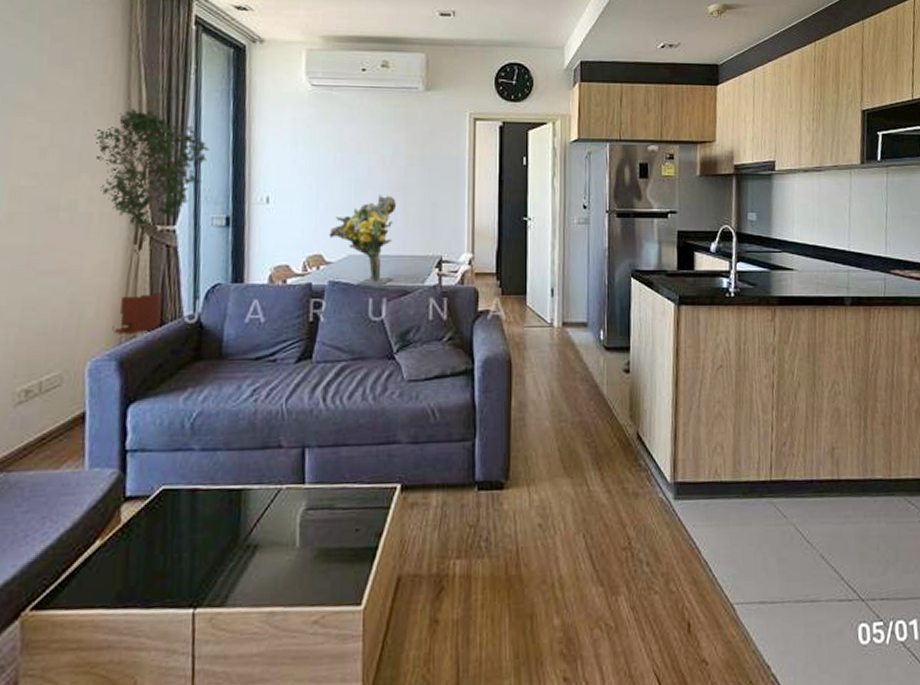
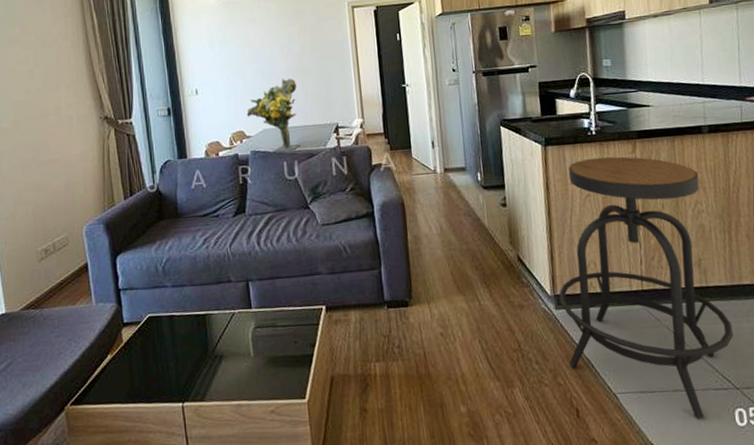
potted tree: present [93,109,210,334] -> none [64,31,149,204]
bar stool: none [680,323,863,635] -> present [559,156,734,419]

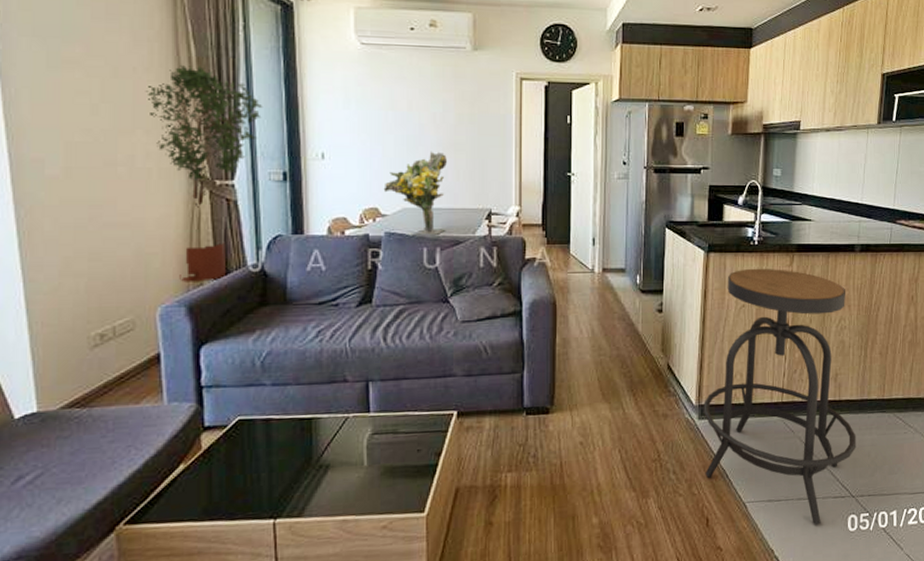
potted tree: none [64,31,149,204] -> present [145,65,263,282]

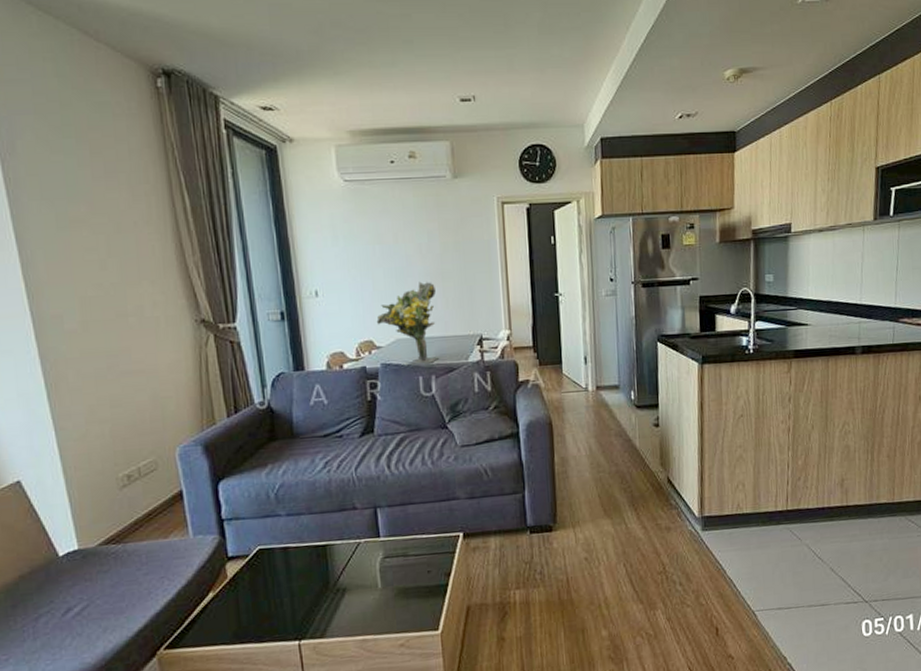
potted tree: present [145,65,263,282] -> none [147,215,257,423]
bar stool: present [703,268,857,525] -> none [706,376,867,631]

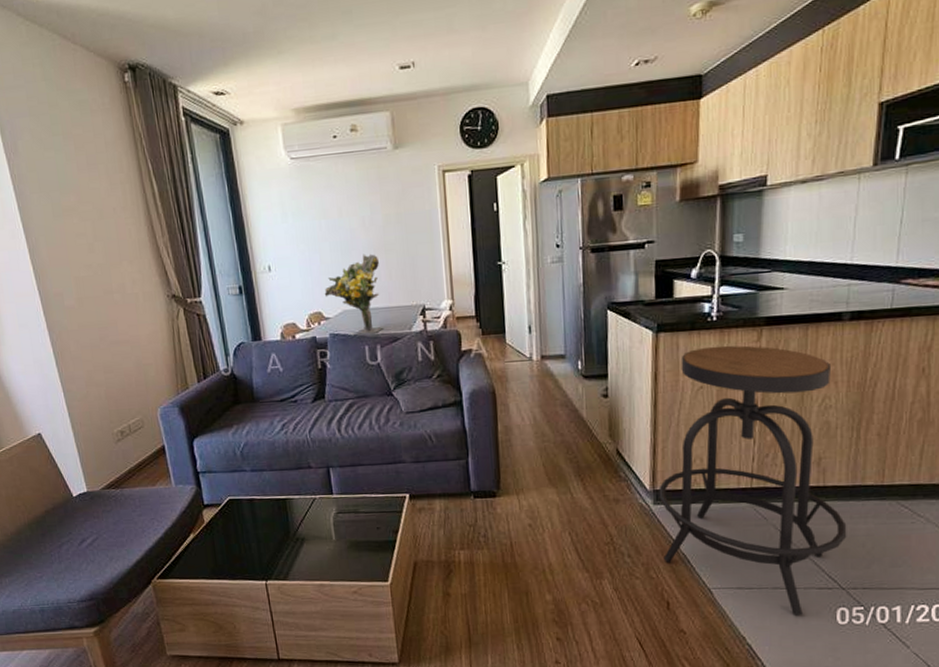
bar stool: none [706,376,867,631] -> present [659,345,847,616]

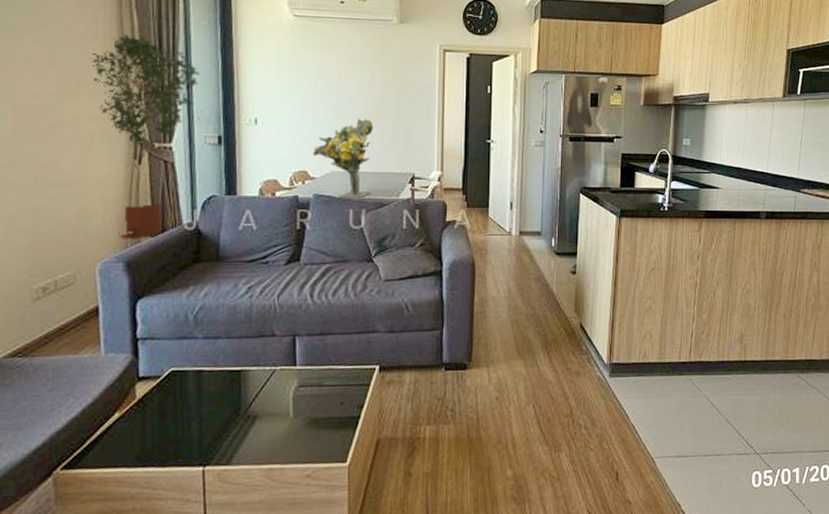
potted tree: none [124,200,216,387] -> present [90,34,201,239]
bar stool: present [659,345,847,616] -> none [614,233,761,481]

